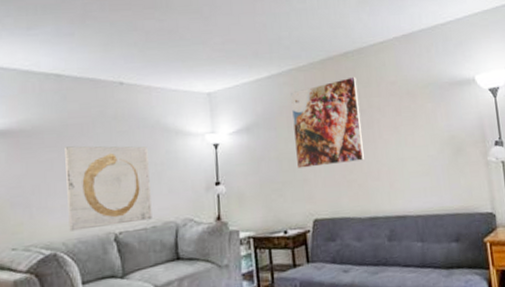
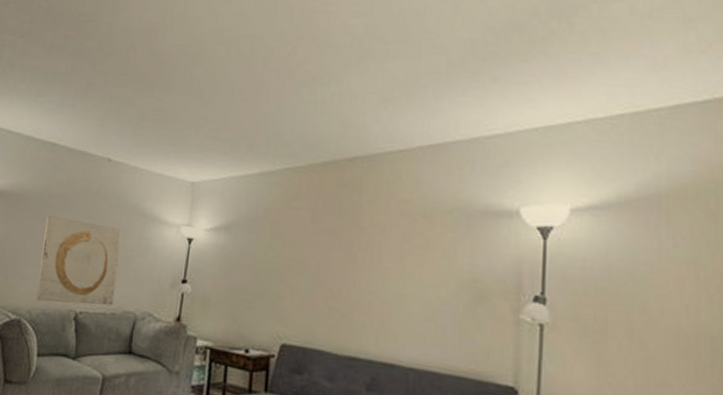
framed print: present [291,76,365,169] -> none [274,186,362,288]

